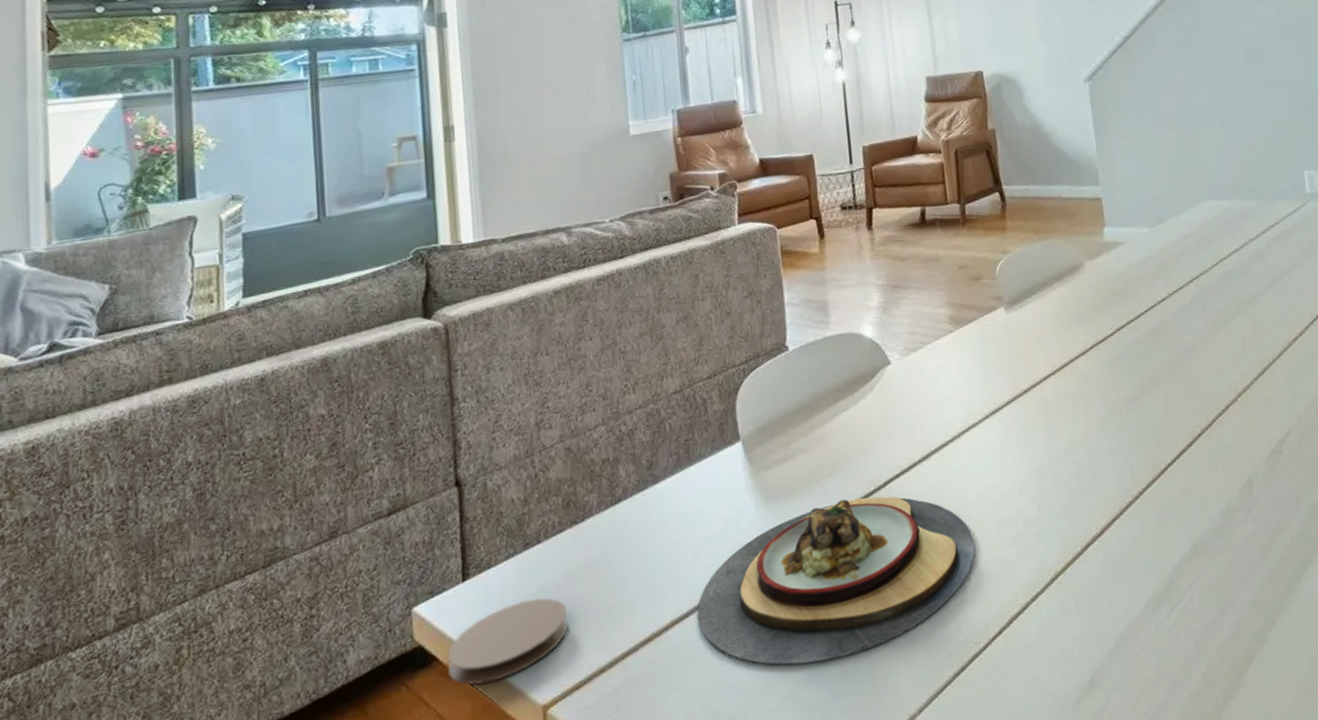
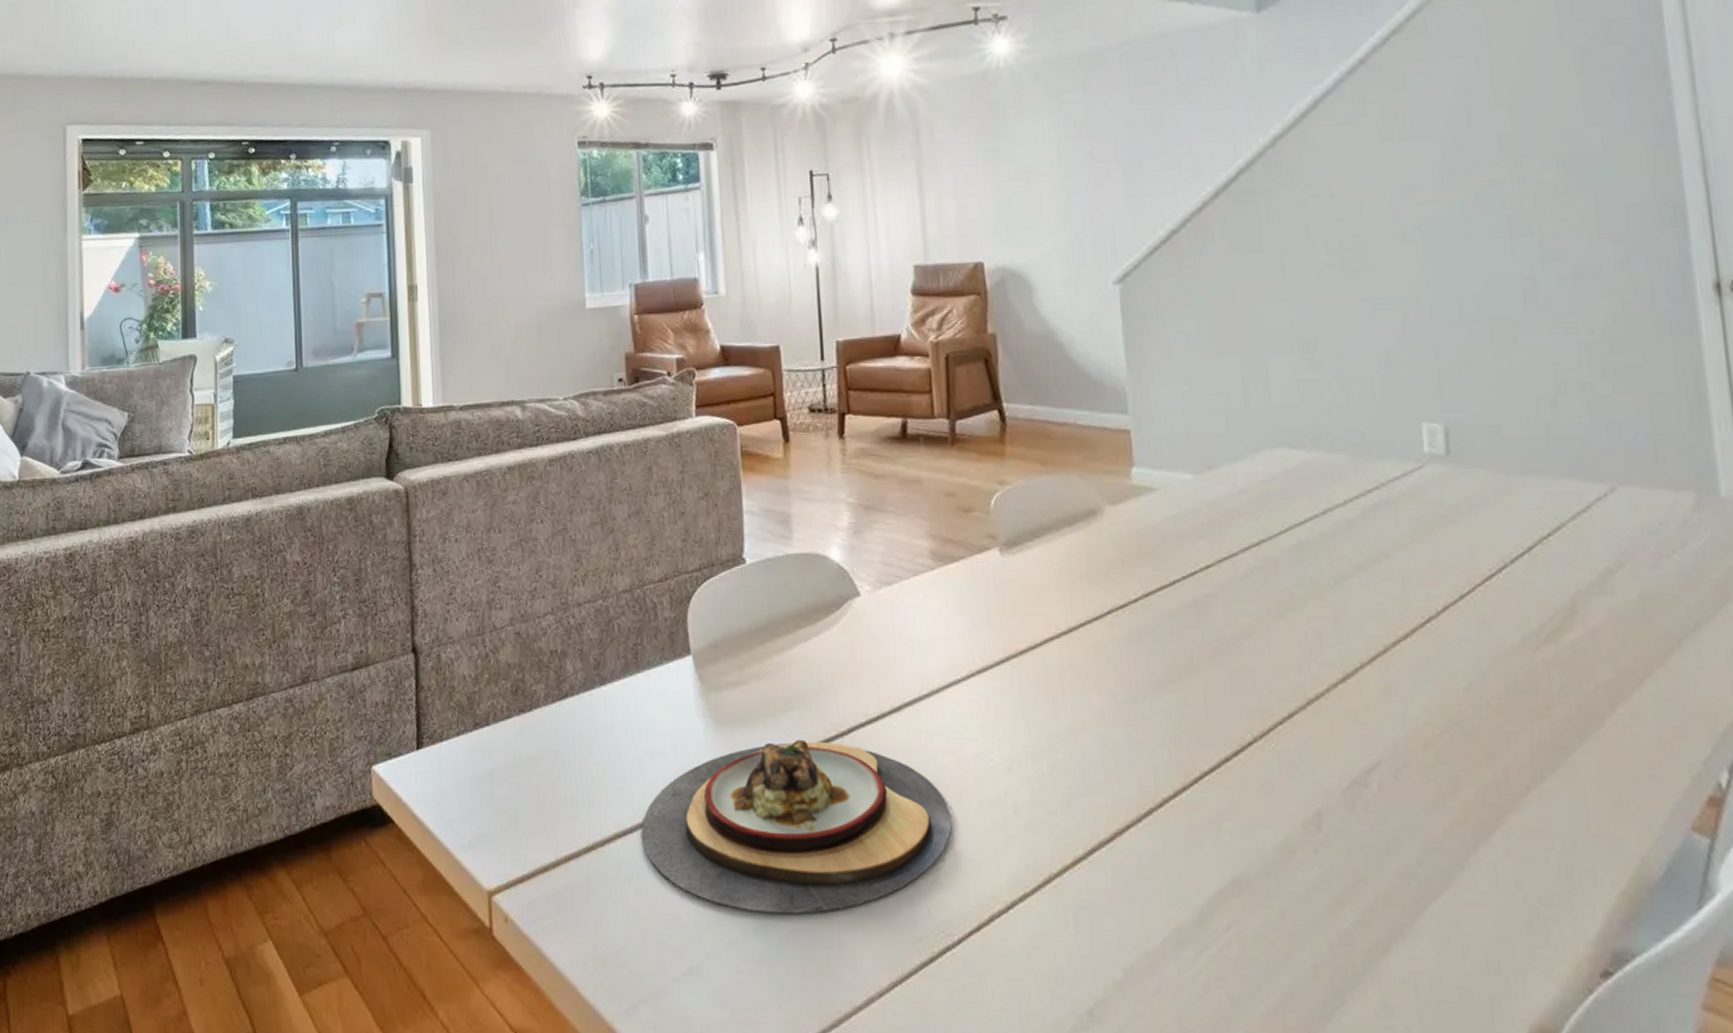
coaster: present [447,597,568,685] -> none [402,780,513,856]

